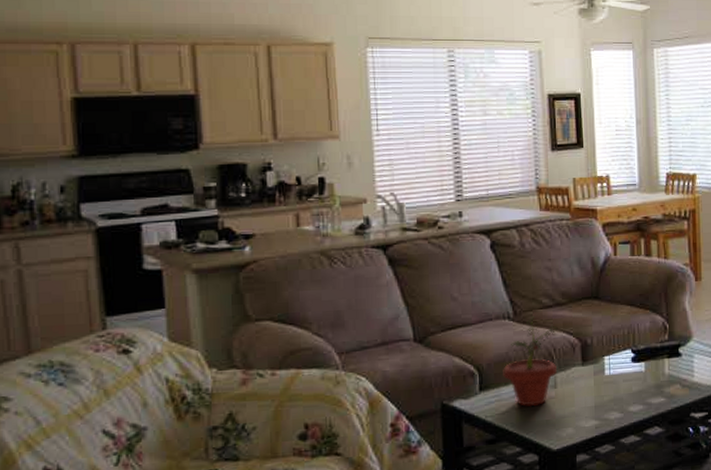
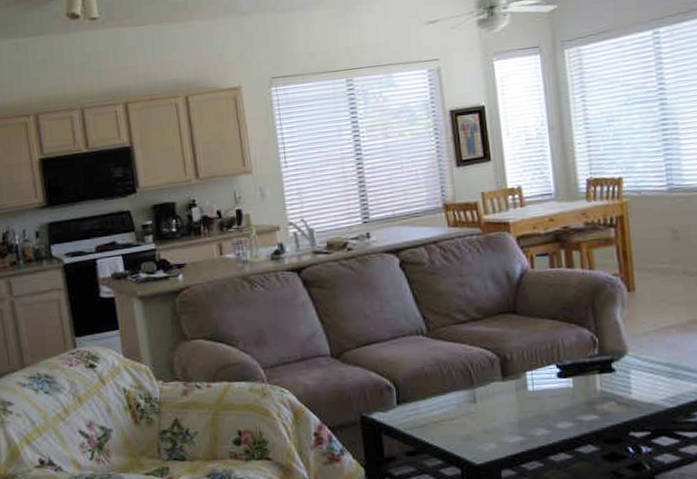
potted plant: present [503,316,558,407] -> none [419,332,475,421]

